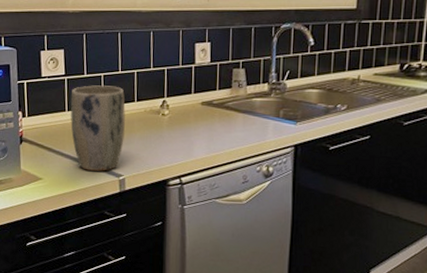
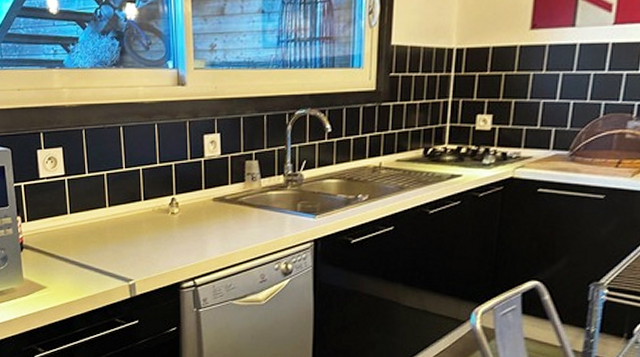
plant pot: present [70,85,125,171] -> none [72,185,132,276]

